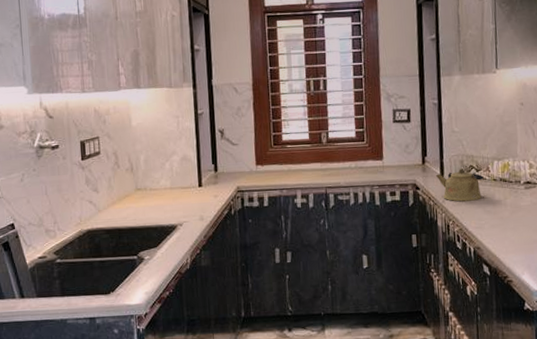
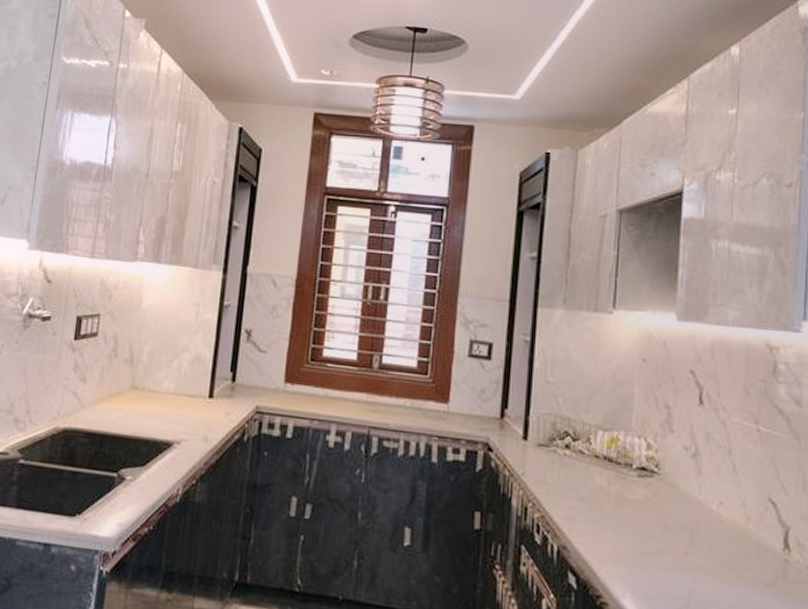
kettle: present [435,169,484,202] -> none [516,433,582,481]

